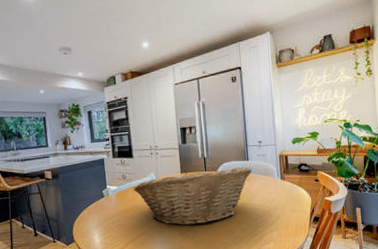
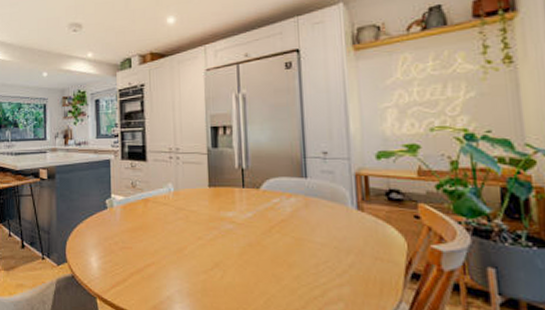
fruit basket: present [133,166,252,226] -> none [144,183,313,261]

